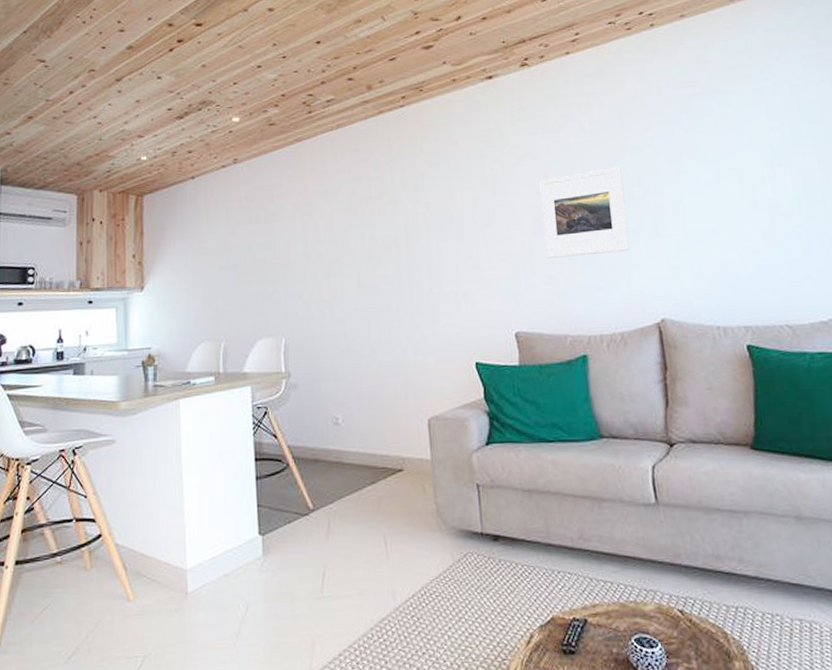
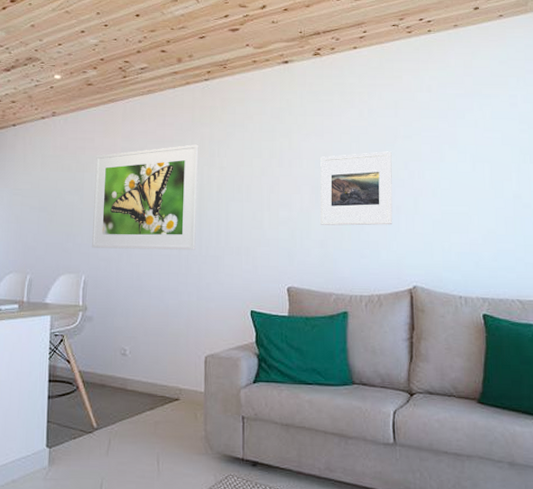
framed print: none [286,179,406,307] -> present [91,144,199,250]

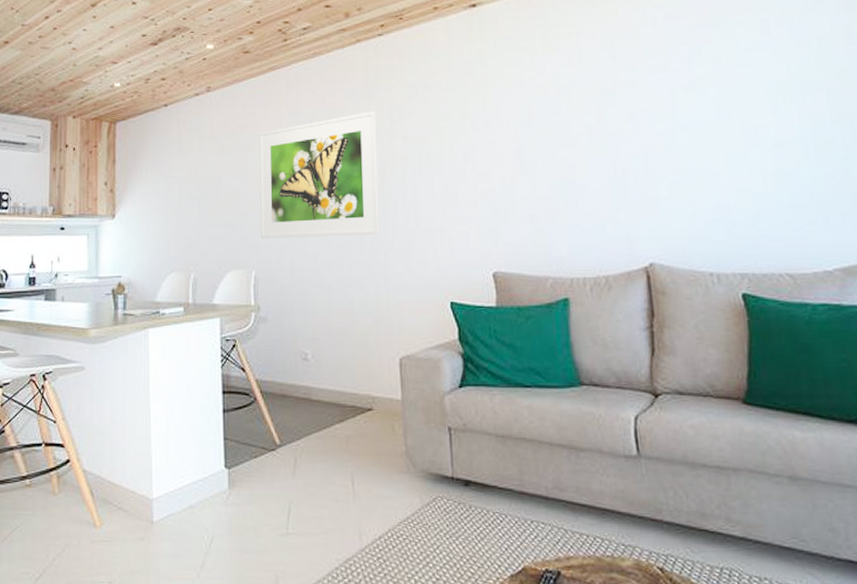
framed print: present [320,151,393,226] -> none [523,101,618,196]

